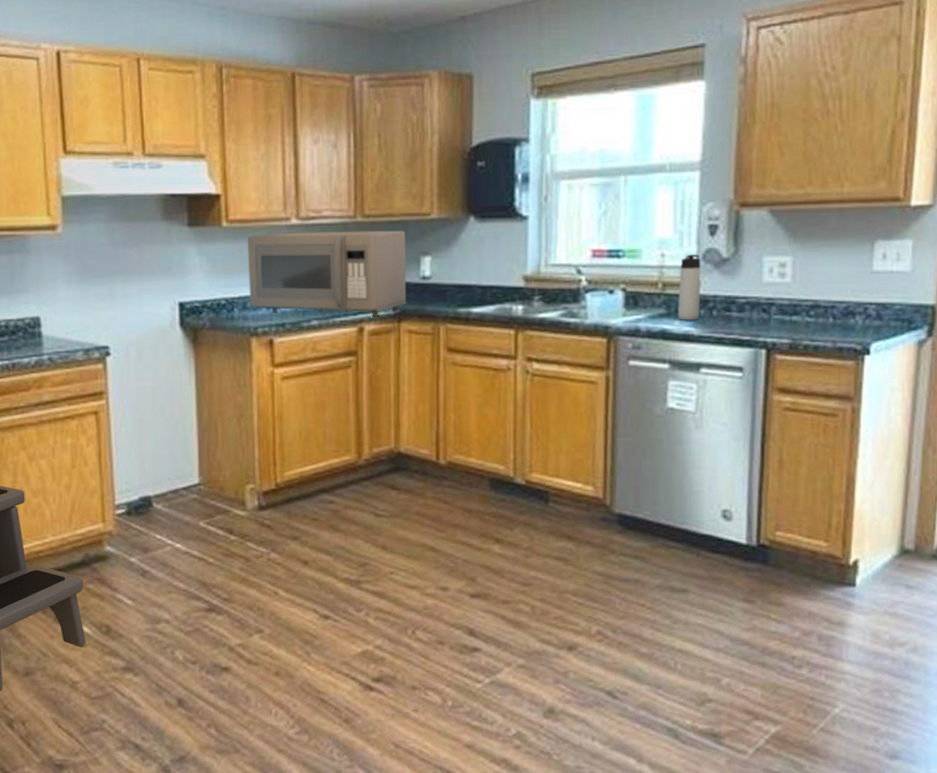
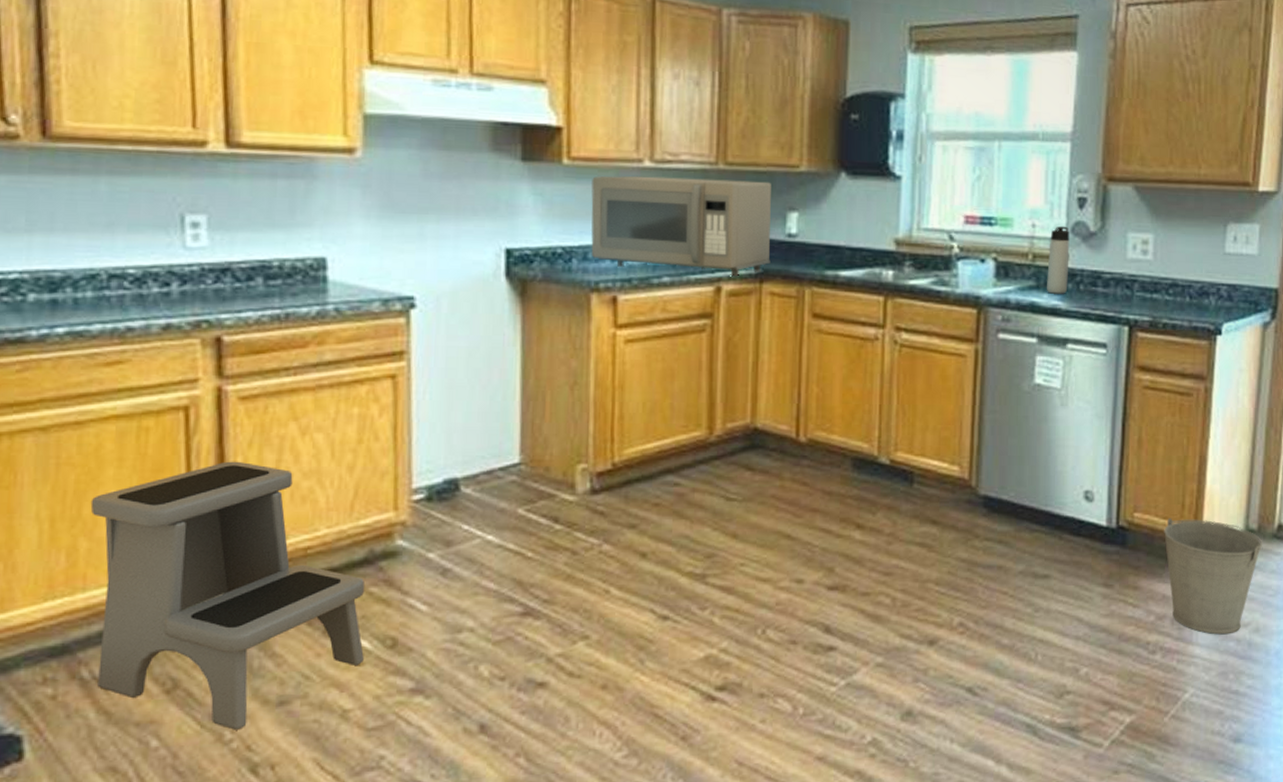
bucket: none [809,537,921,653] -> present [1164,518,1263,635]

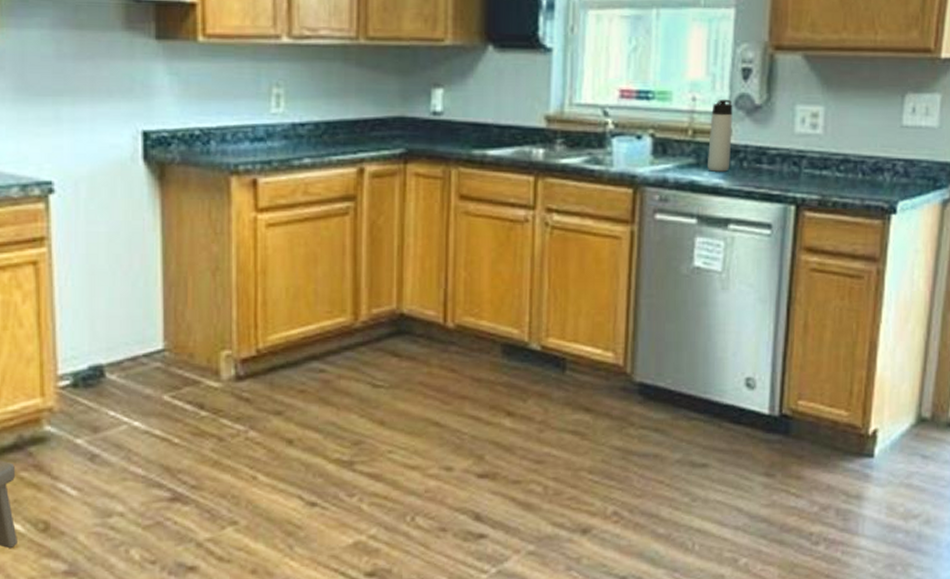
microwave: present [591,175,771,277] -> none [228,52,415,157]
bucket: present [1164,518,1263,635] -> none [830,406,936,526]

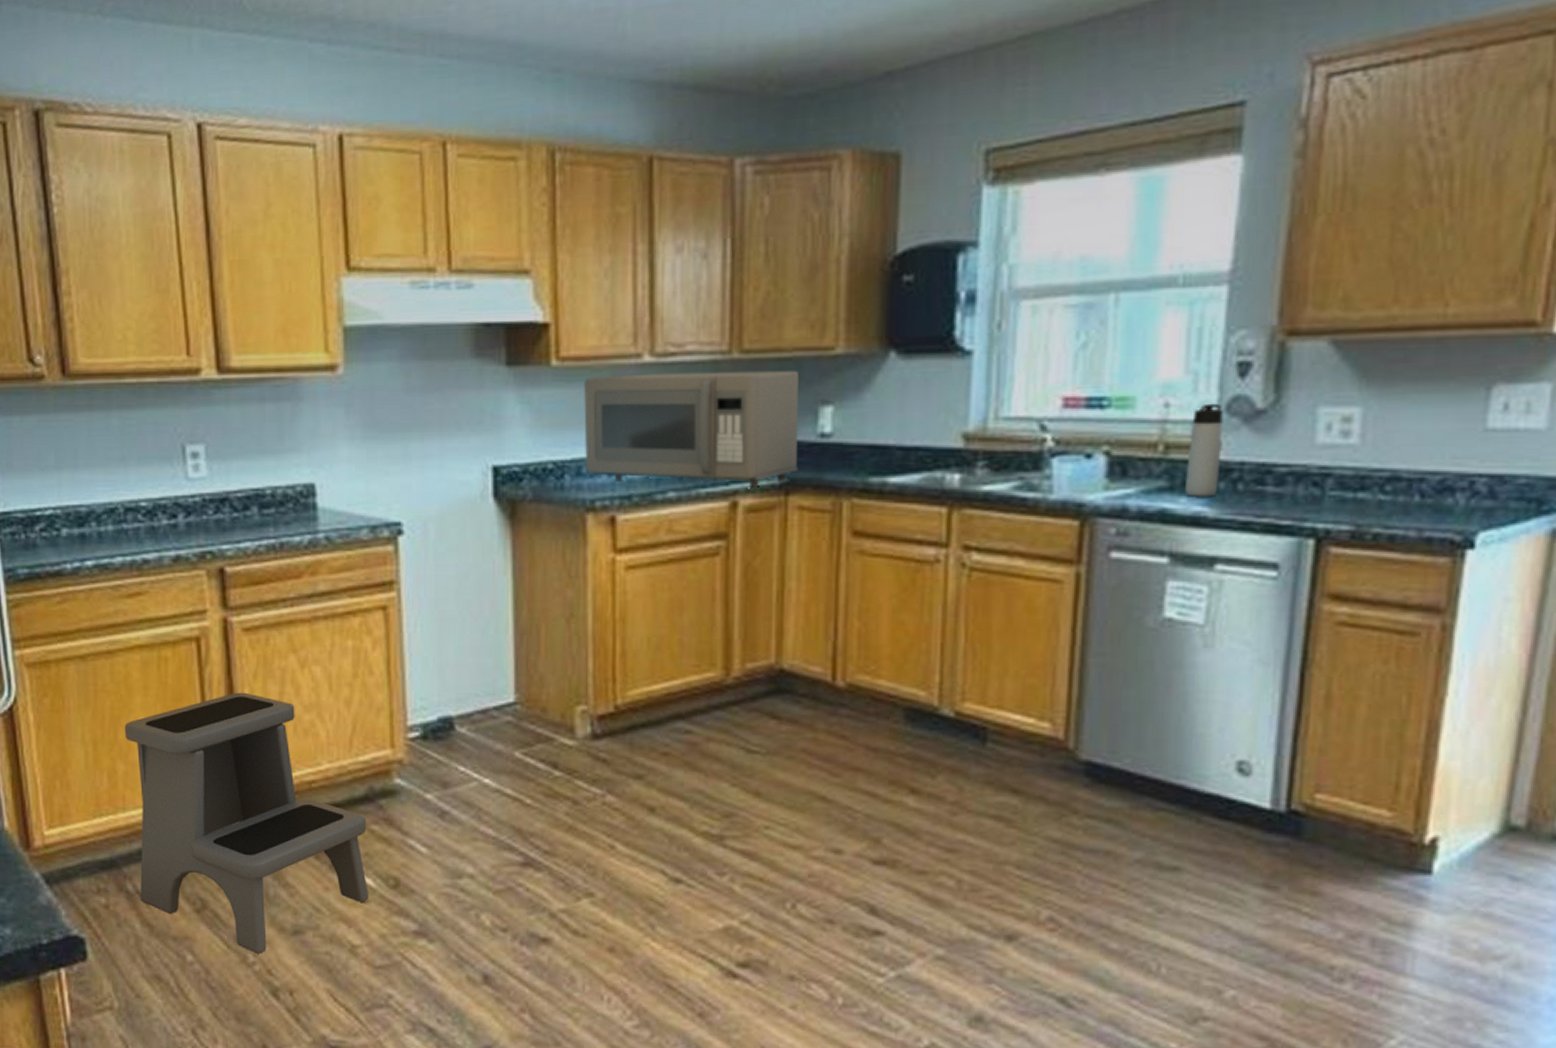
microwave: none [228,52,415,157] -> present [584,370,799,489]

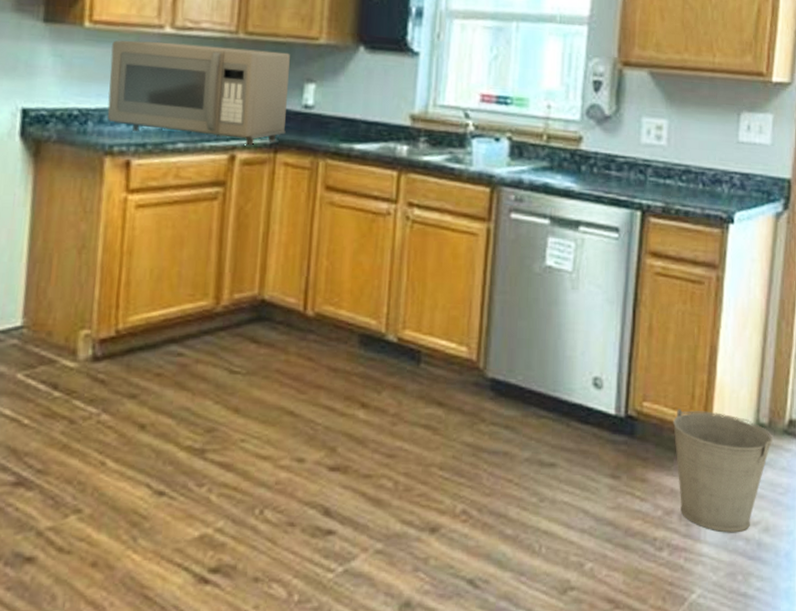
thermos bottle: present [1185,403,1223,497] -> none [560,108,585,176]
bucket: none [1364,803,1535,968] -> present [673,409,774,533]

